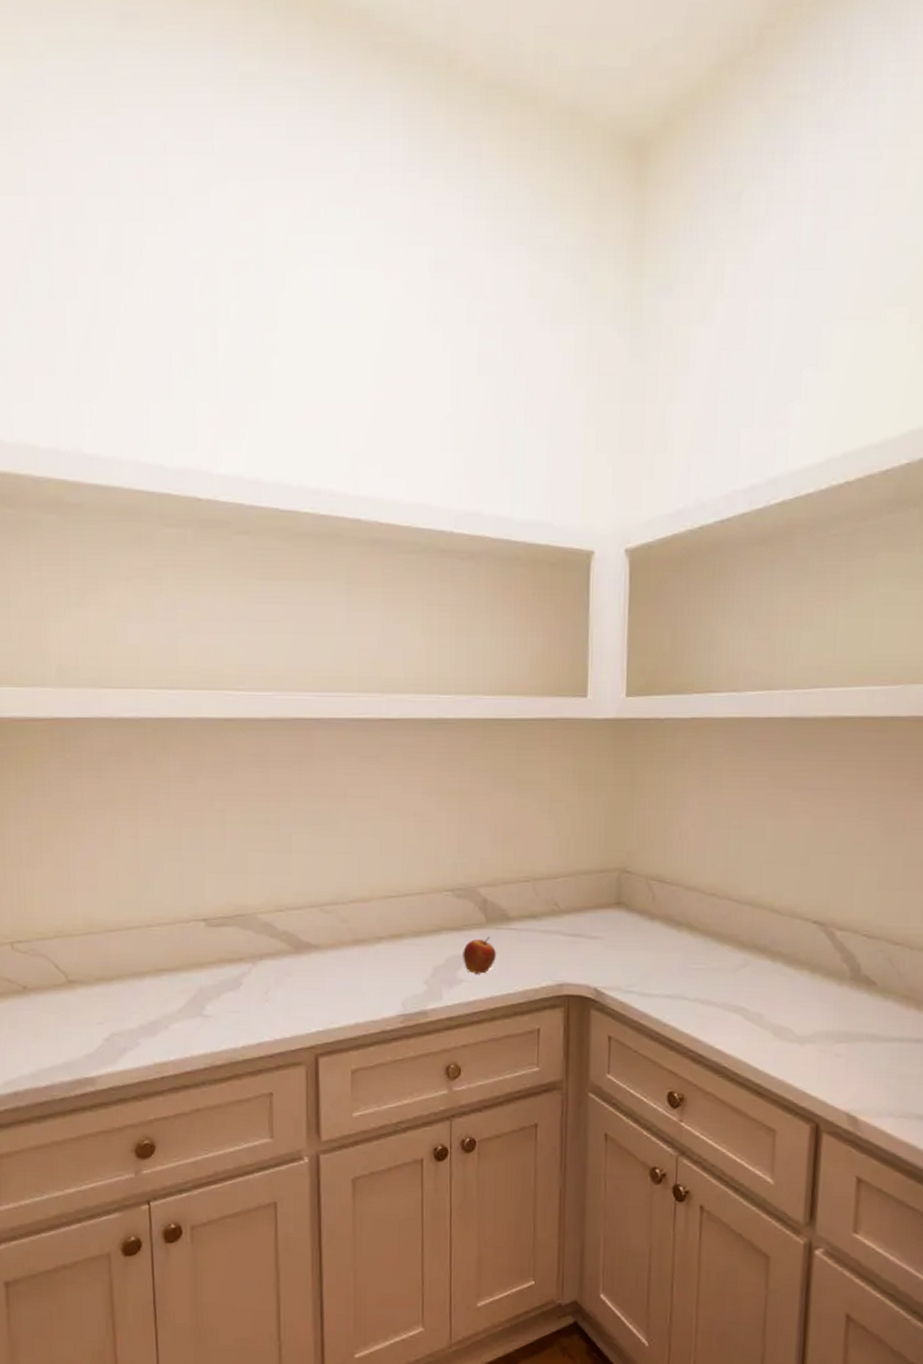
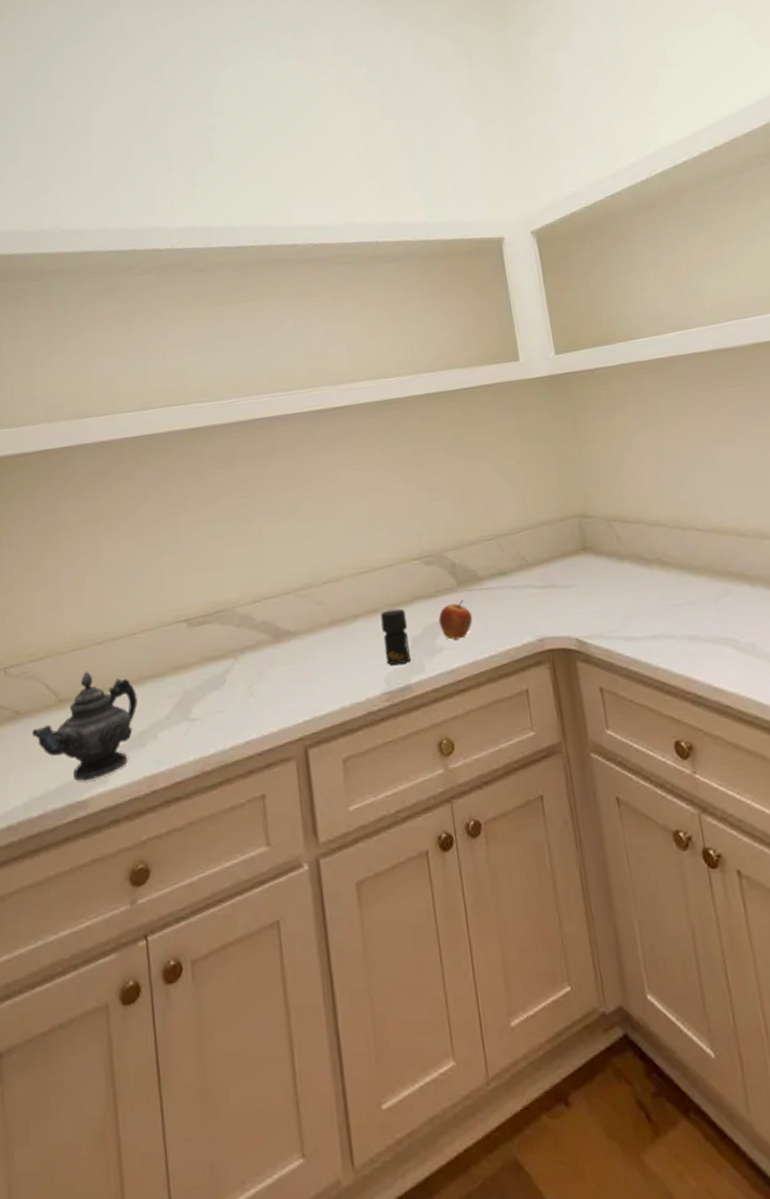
teapot: none [40,956,150,1060] -> present [32,671,138,781]
jar: none [405,936,431,991] -> present [381,608,411,666]

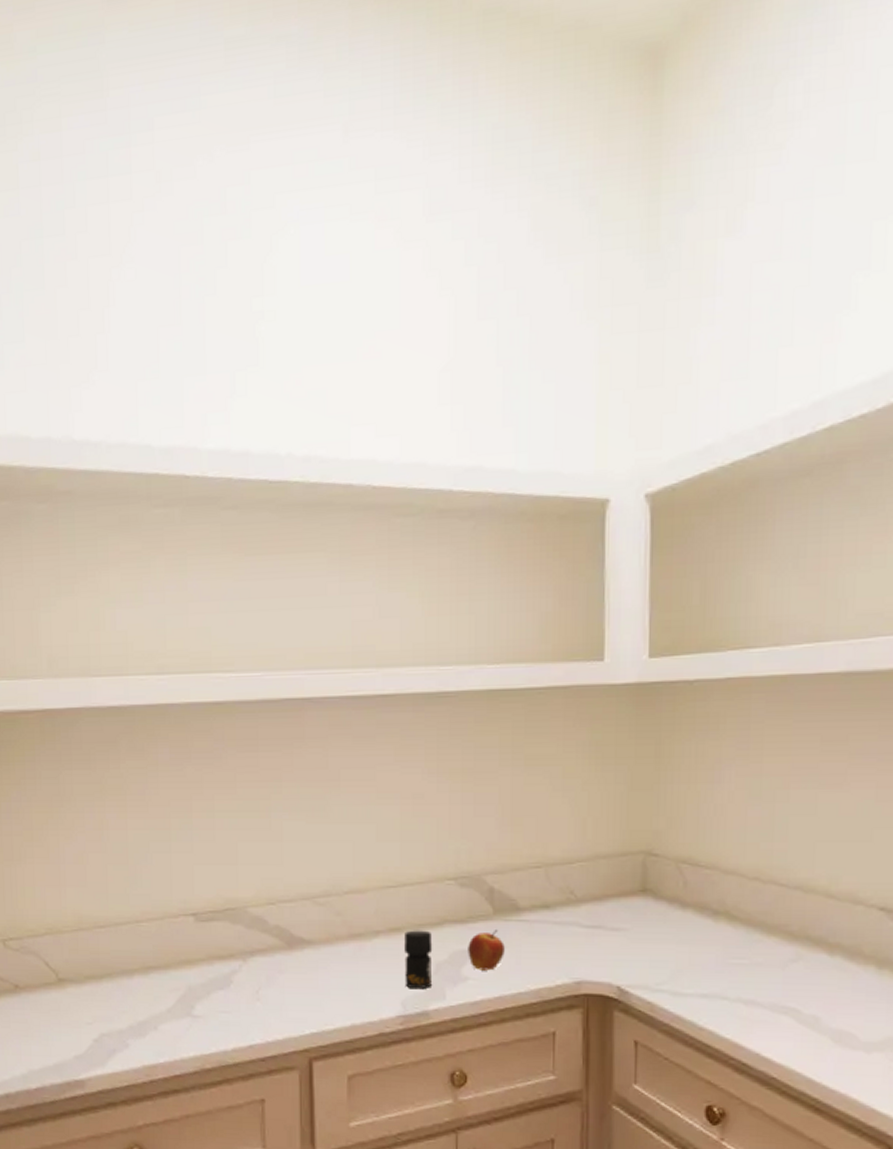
teapot: present [32,671,138,781] -> none [31,953,139,1062]

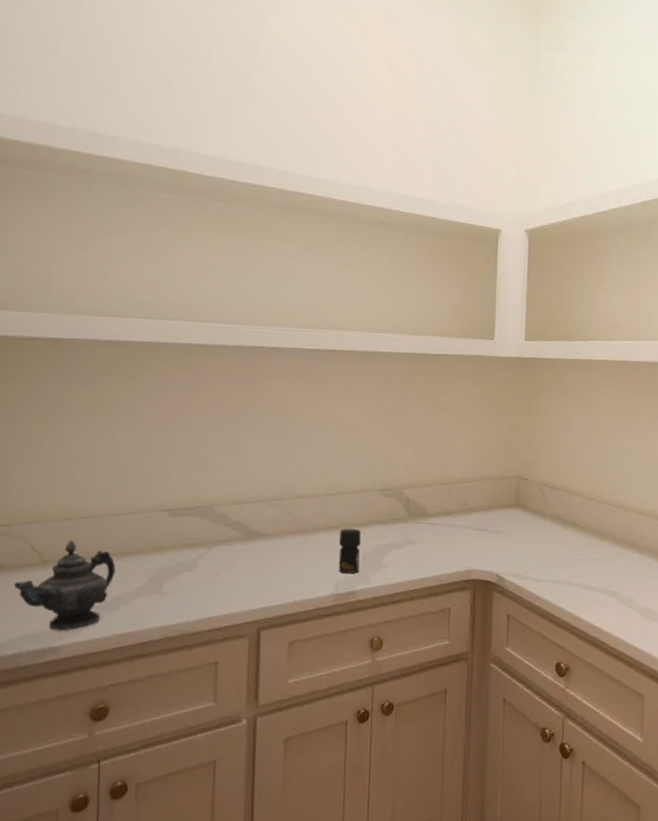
teapot: none [31,953,139,1062] -> present [14,539,116,631]
fruit: present [468,930,505,971] -> none [388,530,416,561]

